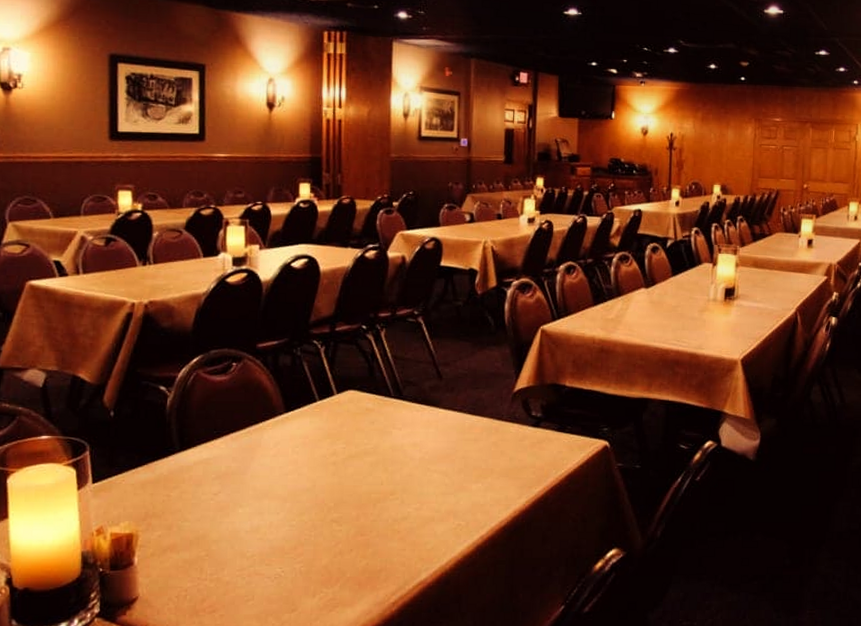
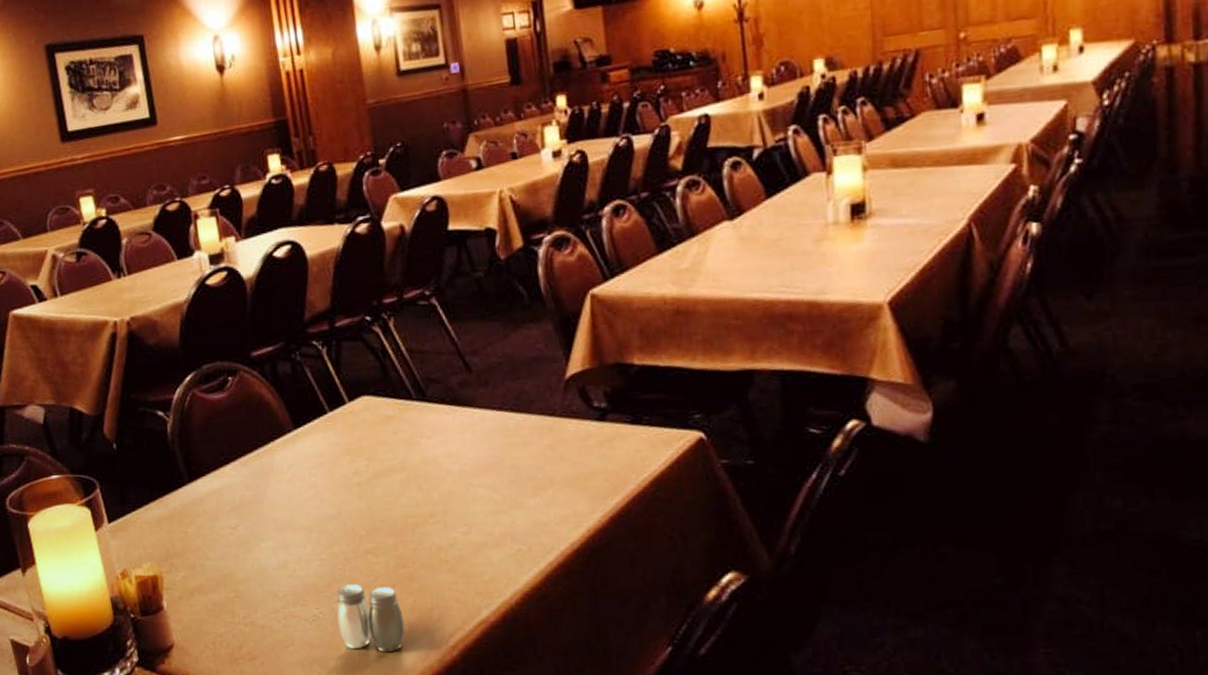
salt and pepper shaker: none [296,548,355,608] -> present [336,584,405,653]

